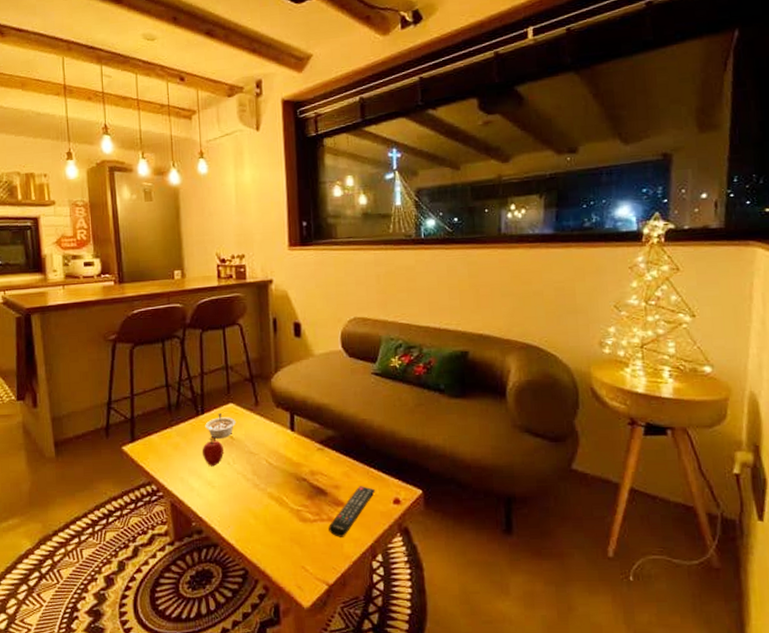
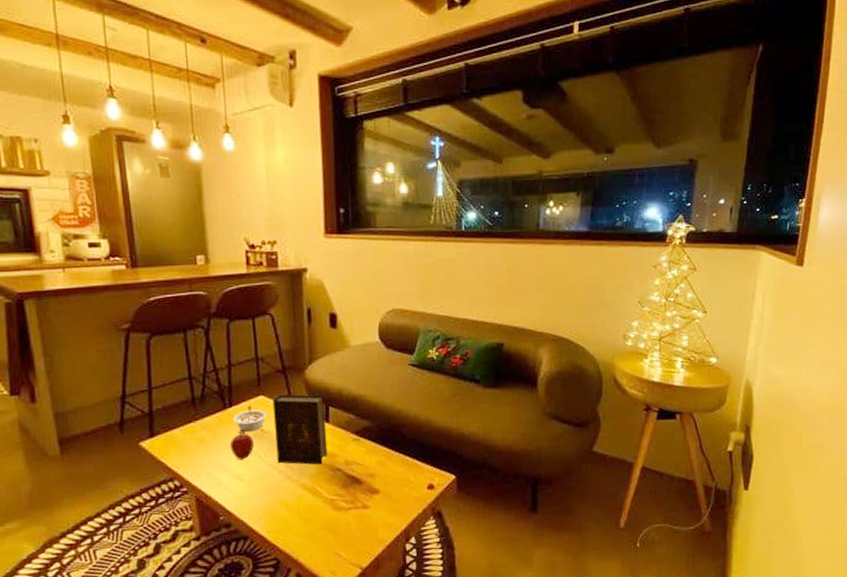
bible: none [241,402,293,474] -> present [272,394,328,465]
remote control: present [328,486,375,537] -> none [363,474,410,523]

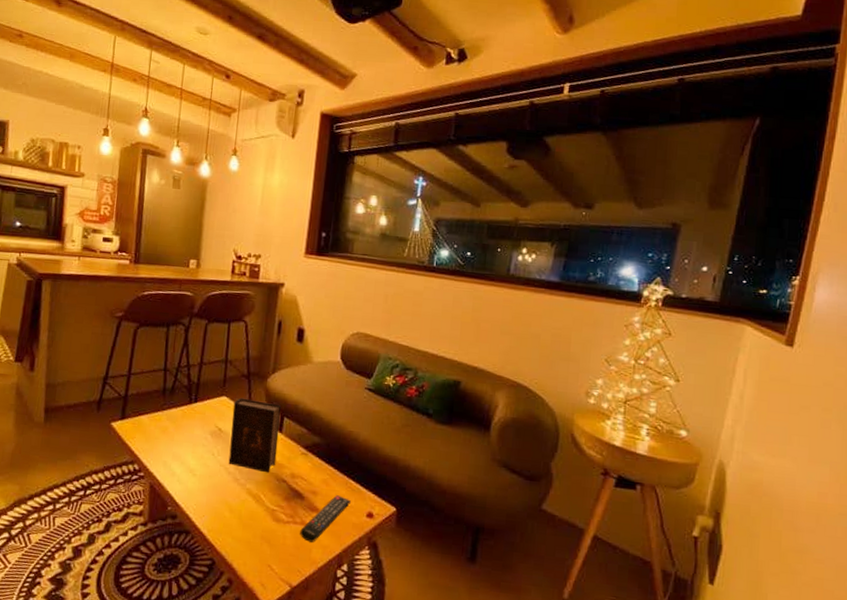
fruit: present [229,431,254,460] -> none [188,427,211,455]
legume: present [233,406,268,432] -> none [196,404,227,430]
remote control: none [363,474,410,523] -> present [300,495,351,543]

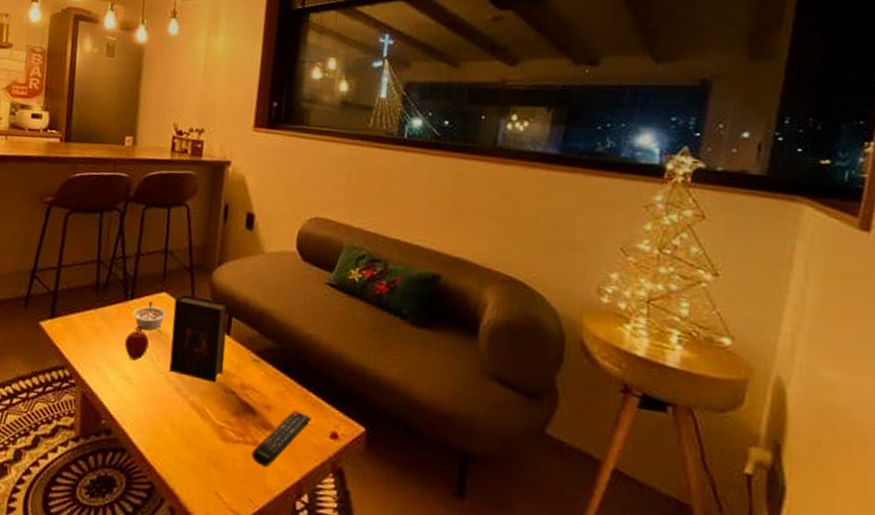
fruit: none [188,427,211,455] -> present [124,327,149,361]
legume: none [196,404,227,430] -> present [132,301,168,331]

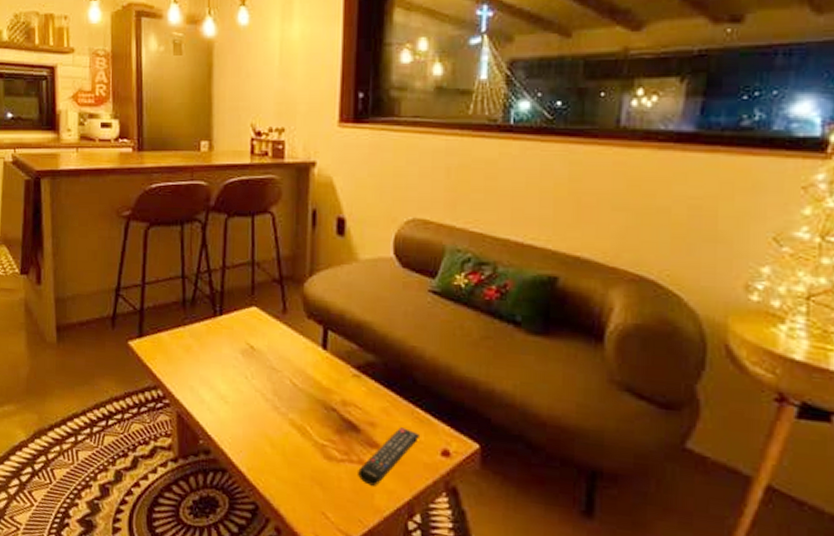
fruit: present [124,327,149,361] -> none [216,344,241,379]
legume: present [132,301,168,331] -> none [222,317,259,347]
bible: present [169,294,229,383] -> none [265,307,324,400]

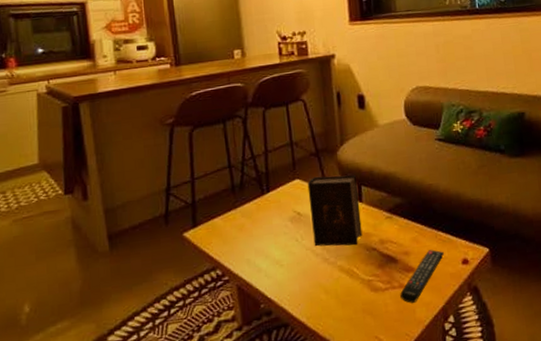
bible: none [265,307,324,400] -> present [307,175,363,247]

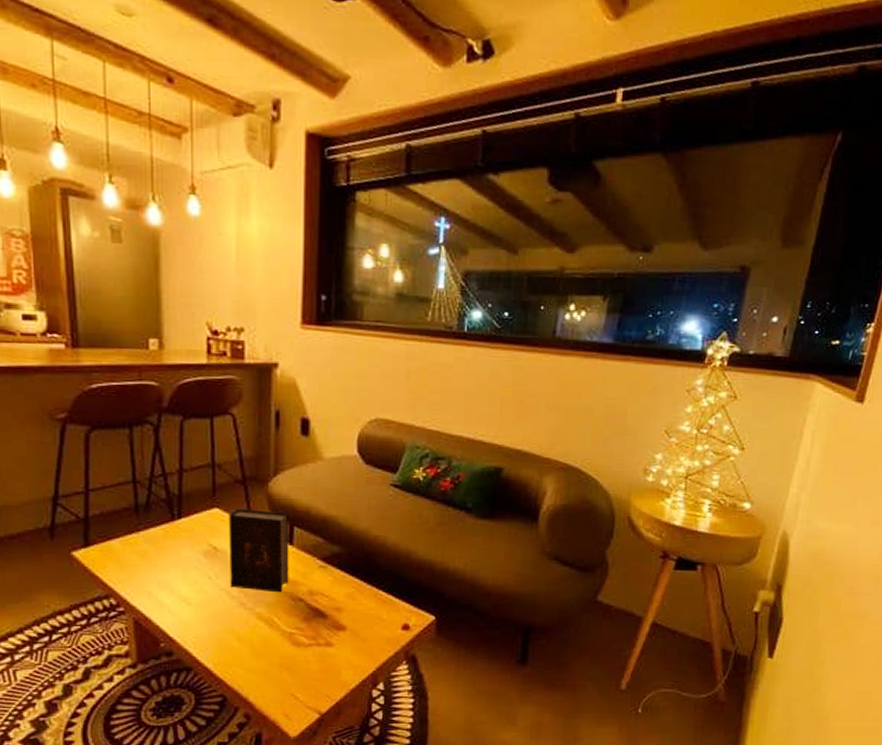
remote control: present [400,250,444,303] -> none [325,609,382,664]

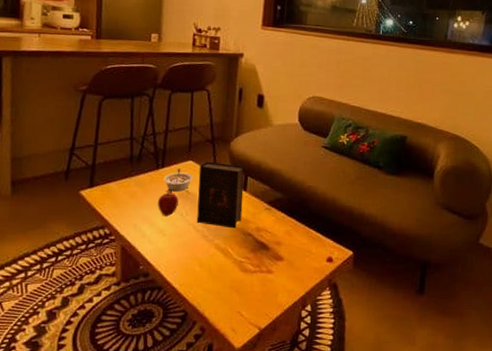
fruit: none [176,547,204,581] -> present [157,190,178,217]
legume: none [182,519,222,549] -> present [163,169,194,192]

